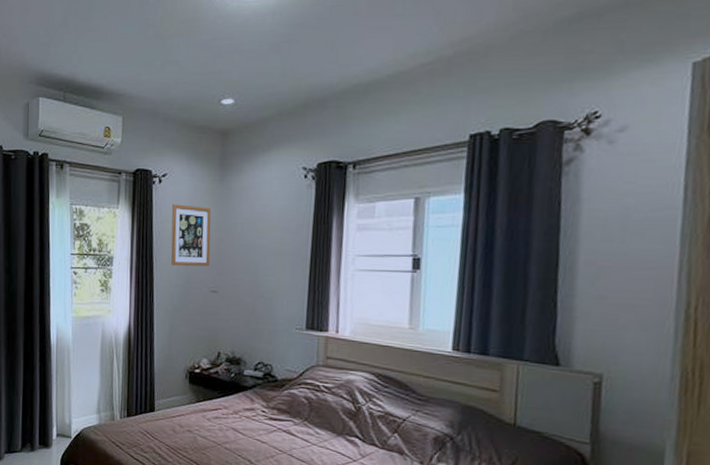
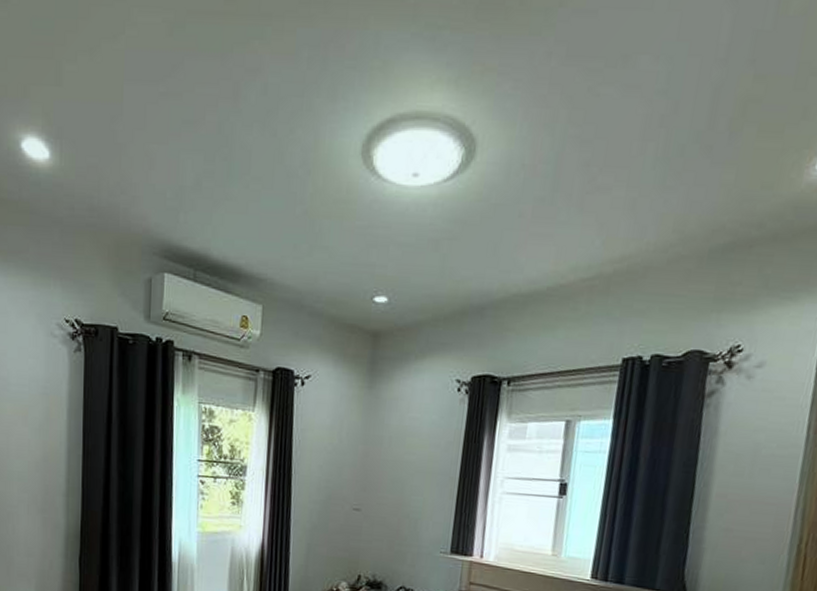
wall art: present [171,204,211,267] -> none [312,410,357,482]

